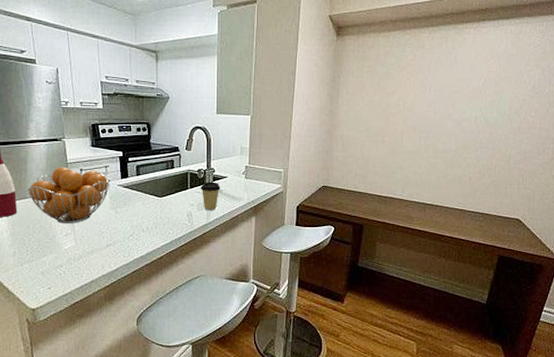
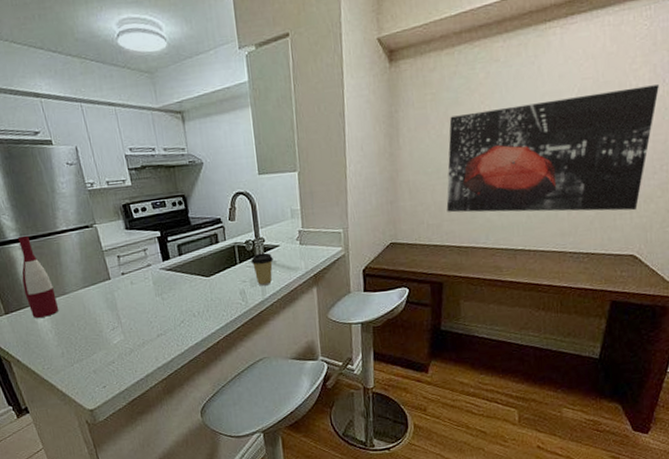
fruit basket: present [28,166,110,223] -> none [66,255,152,317]
wall art: none [372,84,546,183] -> present [446,85,659,213]

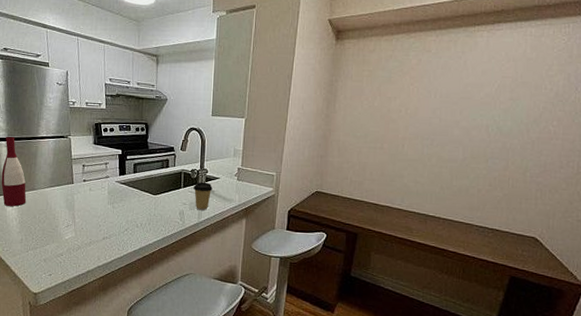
wall art: present [446,85,659,213] -> none [369,90,571,198]

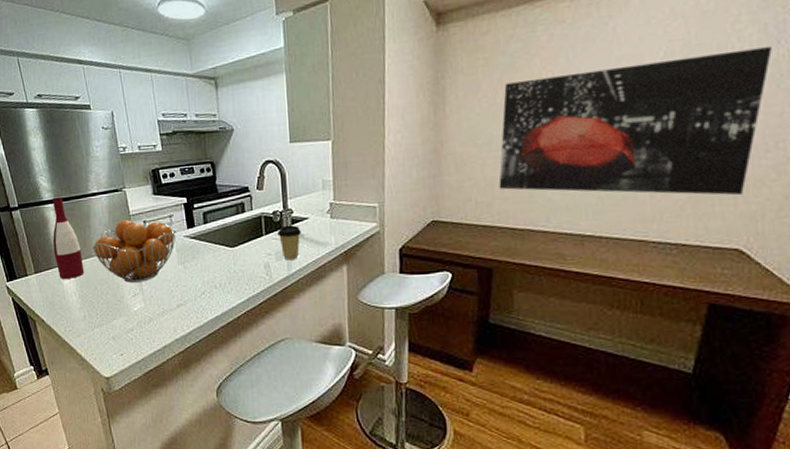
fruit basket: none [36,162,109,216] -> present [92,219,176,283]
wall art: none [369,90,571,198] -> present [498,47,772,196]

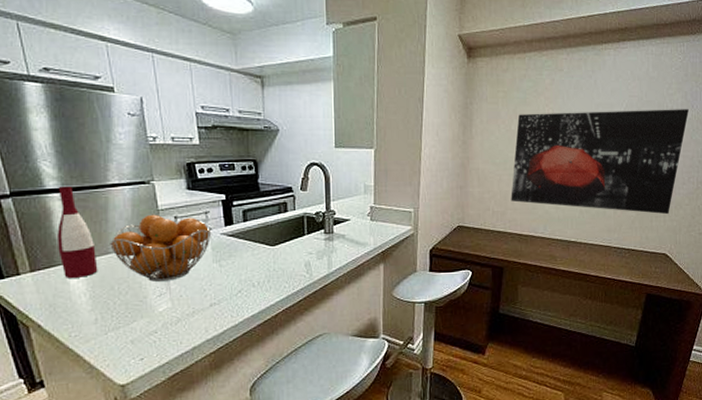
coffee cup: present [277,225,301,260] -> none [319,225,343,259]

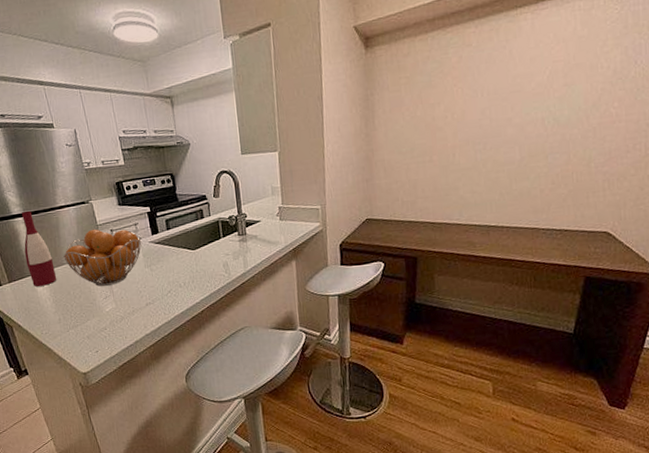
wall art: present [511,109,689,215] -> none [420,66,631,190]

